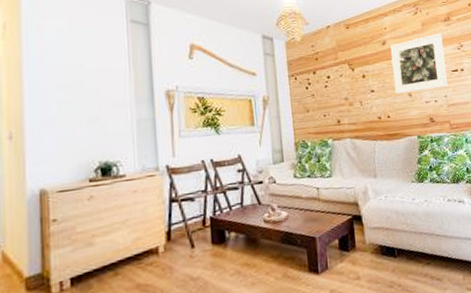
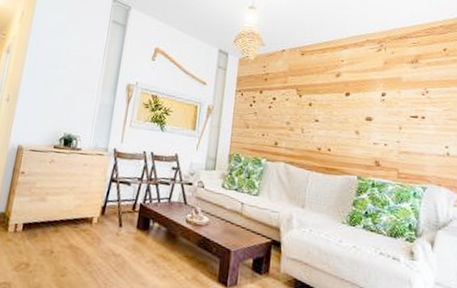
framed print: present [390,33,448,94] -> none [341,74,405,132]

